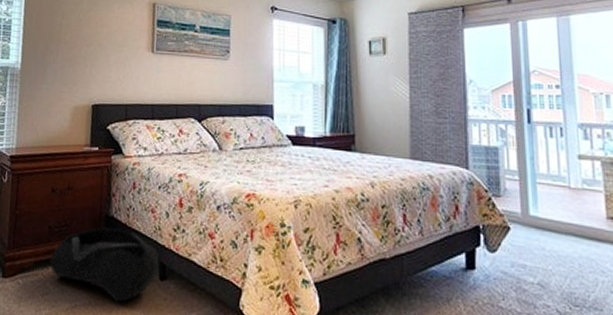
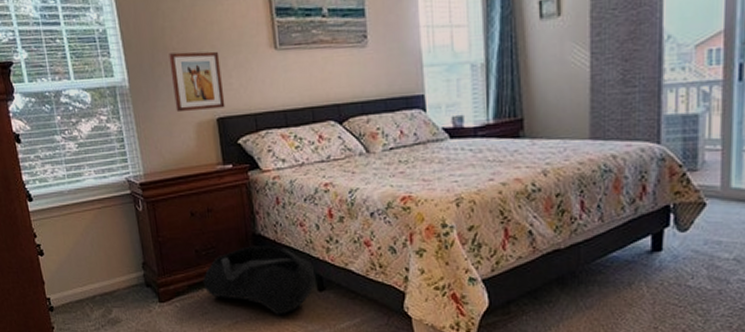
wall art: none [57,45,104,97] -> present [169,51,226,113]

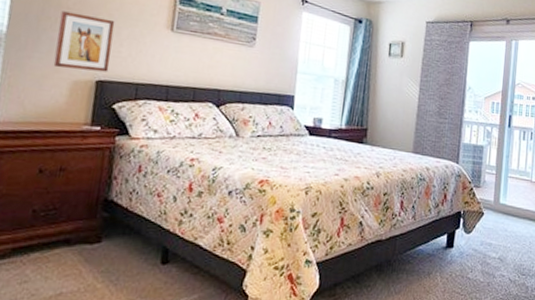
bag: present [203,245,316,315] -> none [31,211,162,288]

